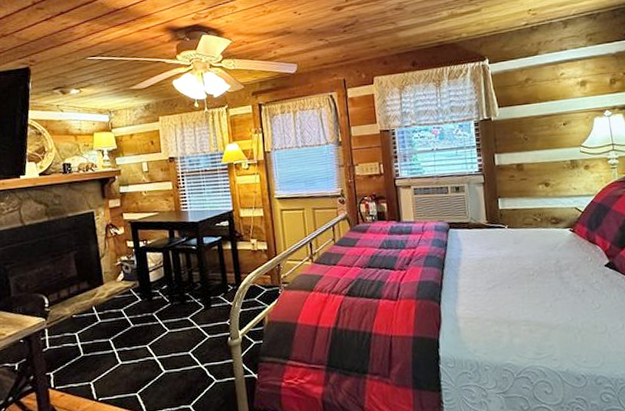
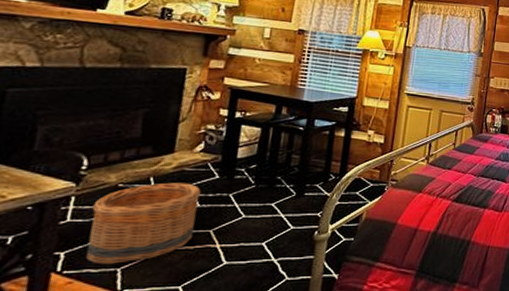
basket: none [60,308,135,381] -> present [86,182,201,266]

